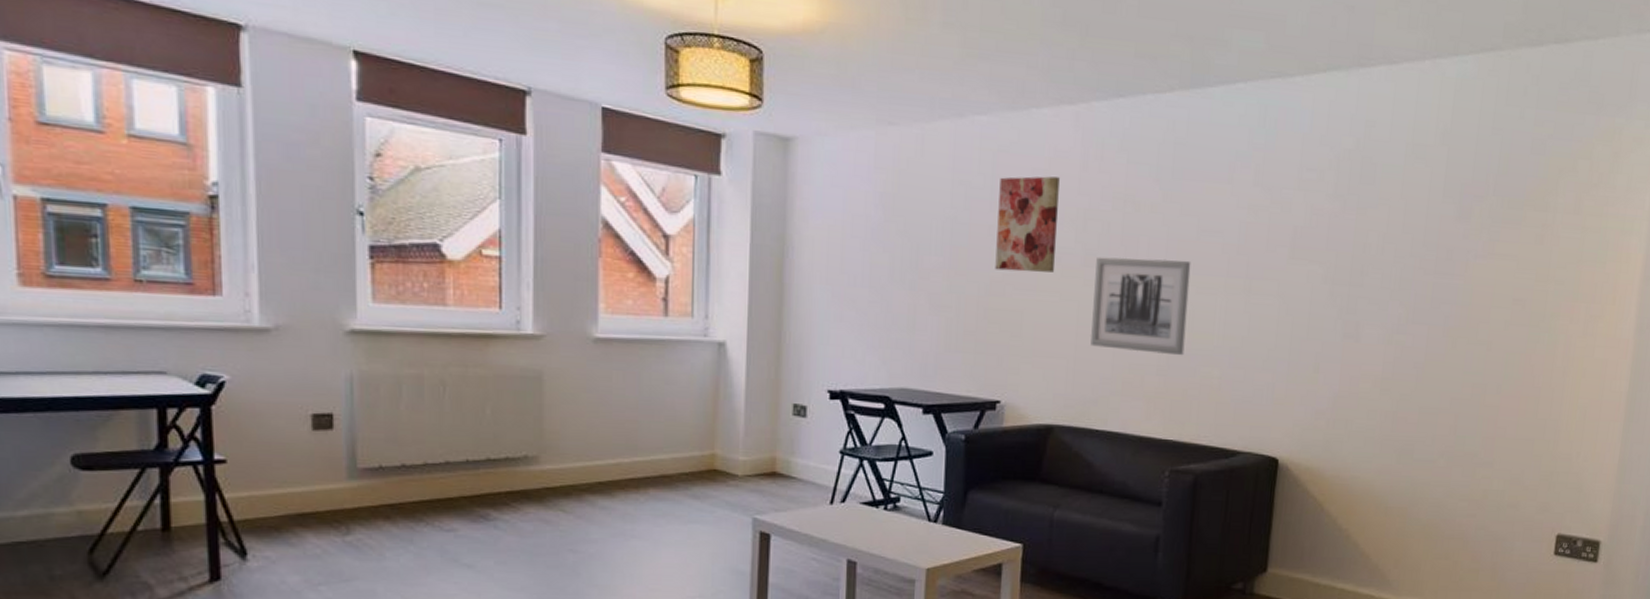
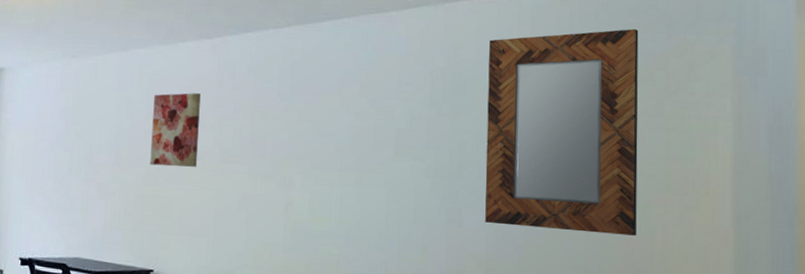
wall art: present [1090,257,1191,356] -> none [226,155,310,236]
home mirror: none [1384,108,1567,349] -> present [485,28,639,236]

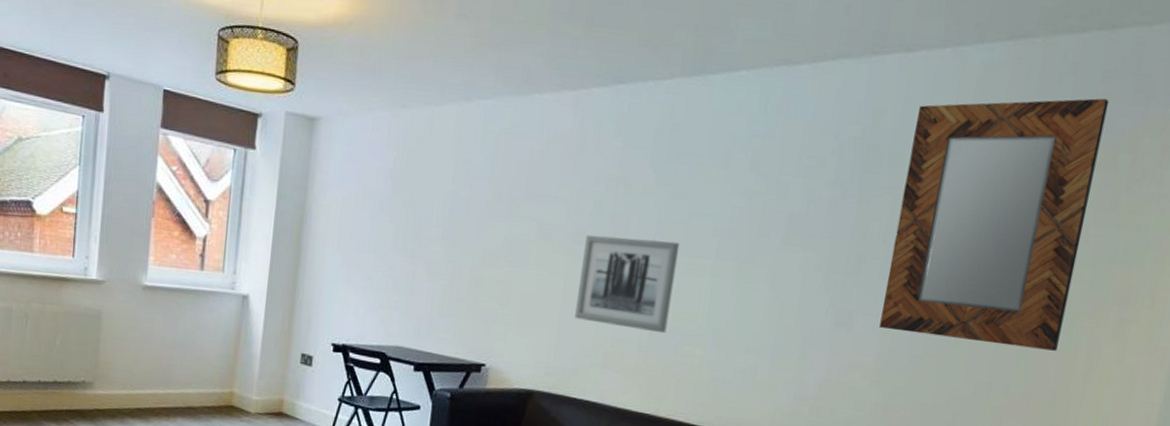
wall art: present [150,93,201,167] -> none [489,157,556,248]
wall art: none [226,155,310,236] -> present [574,235,680,334]

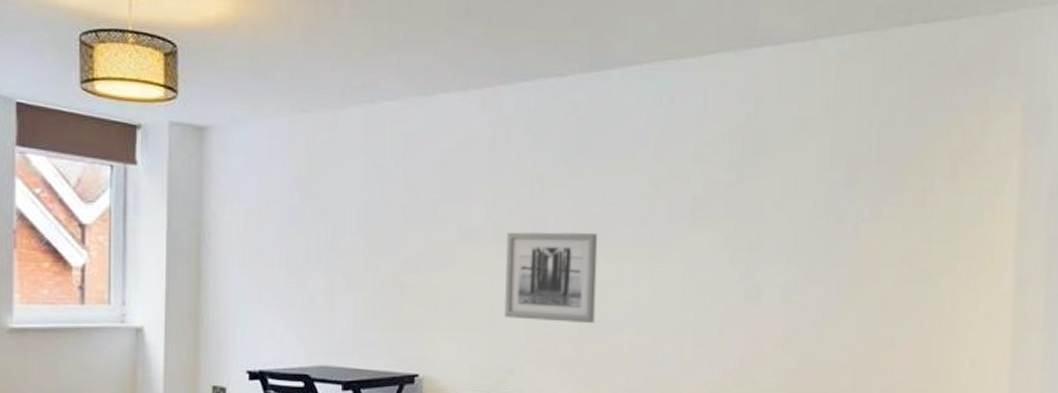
home mirror: present [879,98,1109,351] -> none [783,81,938,304]

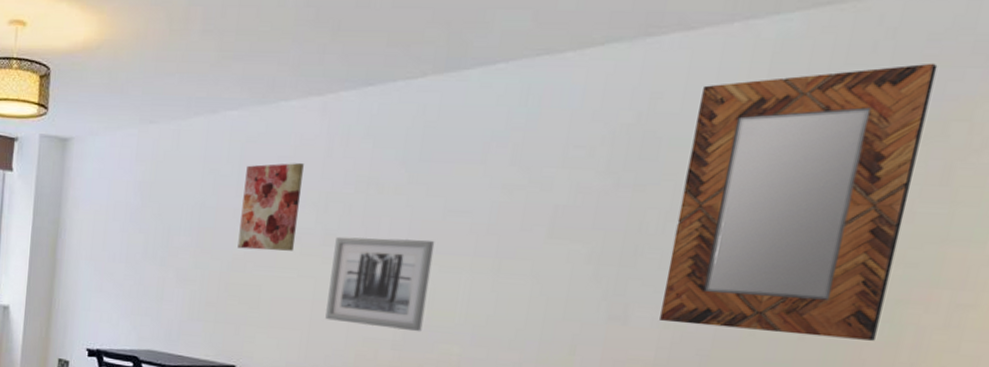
wall art: none [409,157,469,249] -> present [237,163,304,251]
home mirror: none [783,81,938,304] -> present [660,63,938,341]

